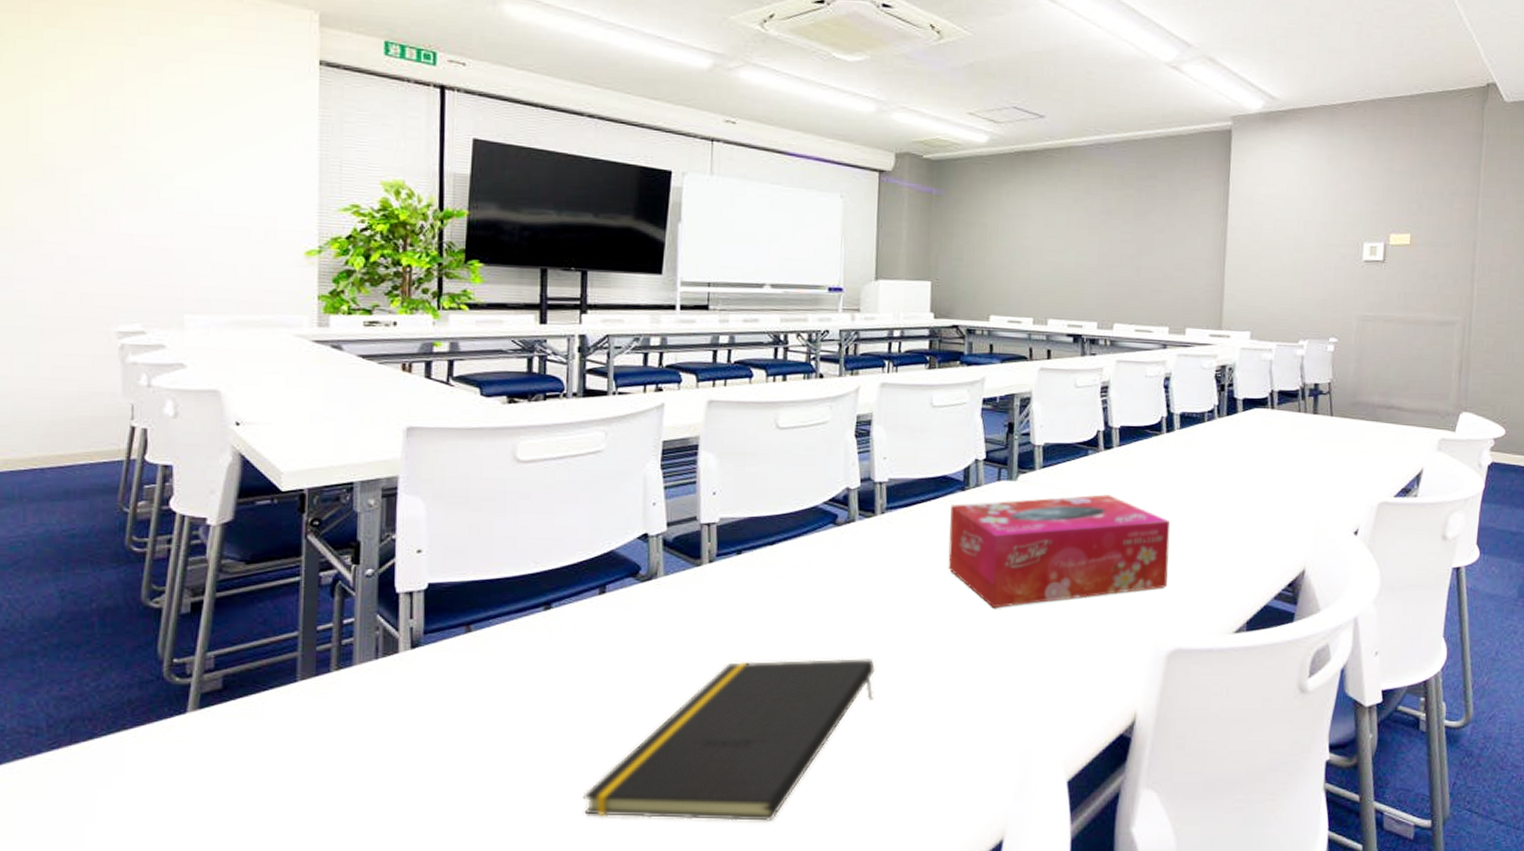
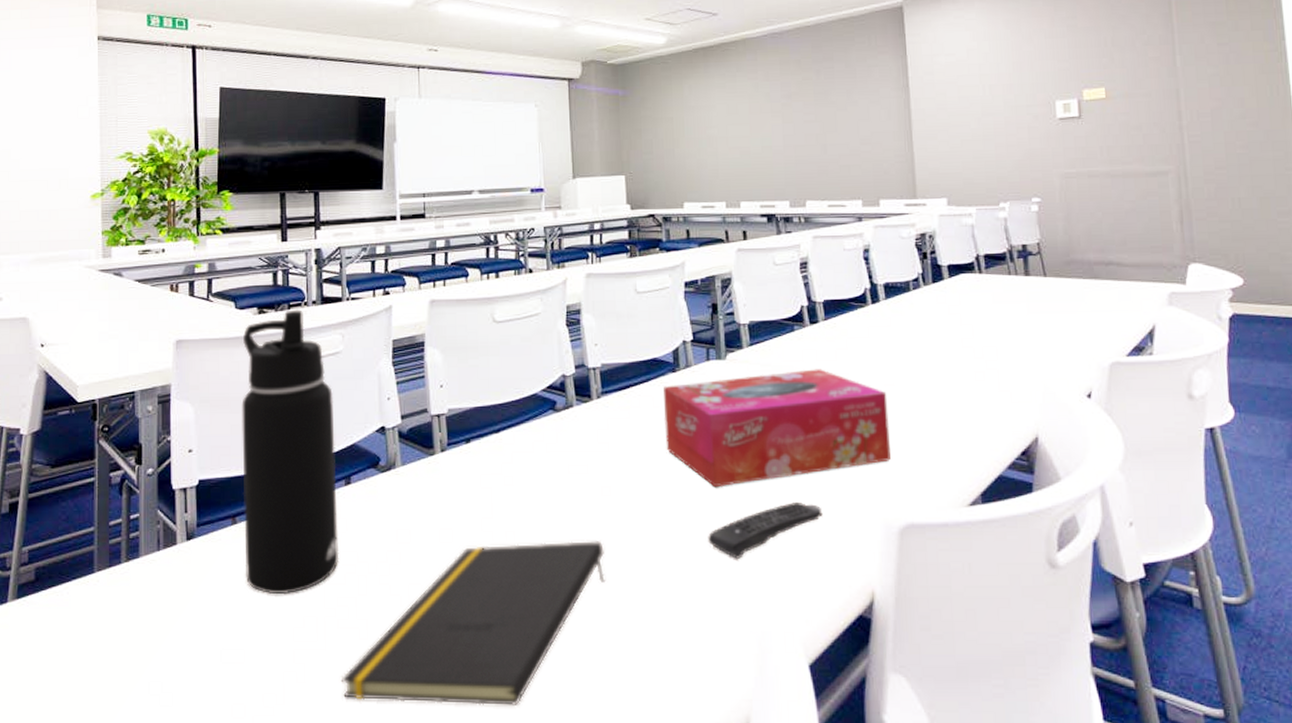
water bottle: none [479,401,591,708] -> present [241,309,340,595]
remote control: none [981,625,1096,679] -> present [708,503,823,559]

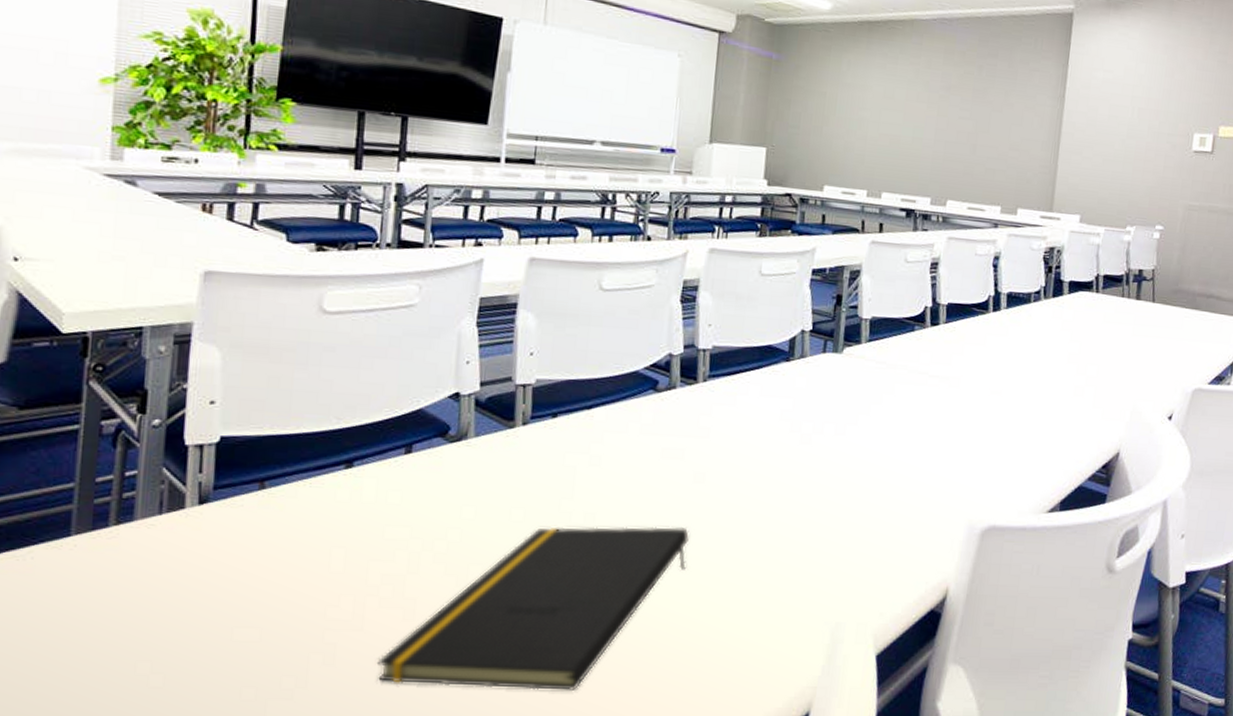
water bottle: present [241,309,340,595] -> none [271,250,401,570]
tissue box: present [663,369,891,488] -> none [768,370,992,481]
remote control: present [708,503,823,559] -> none [797,500,913,552]

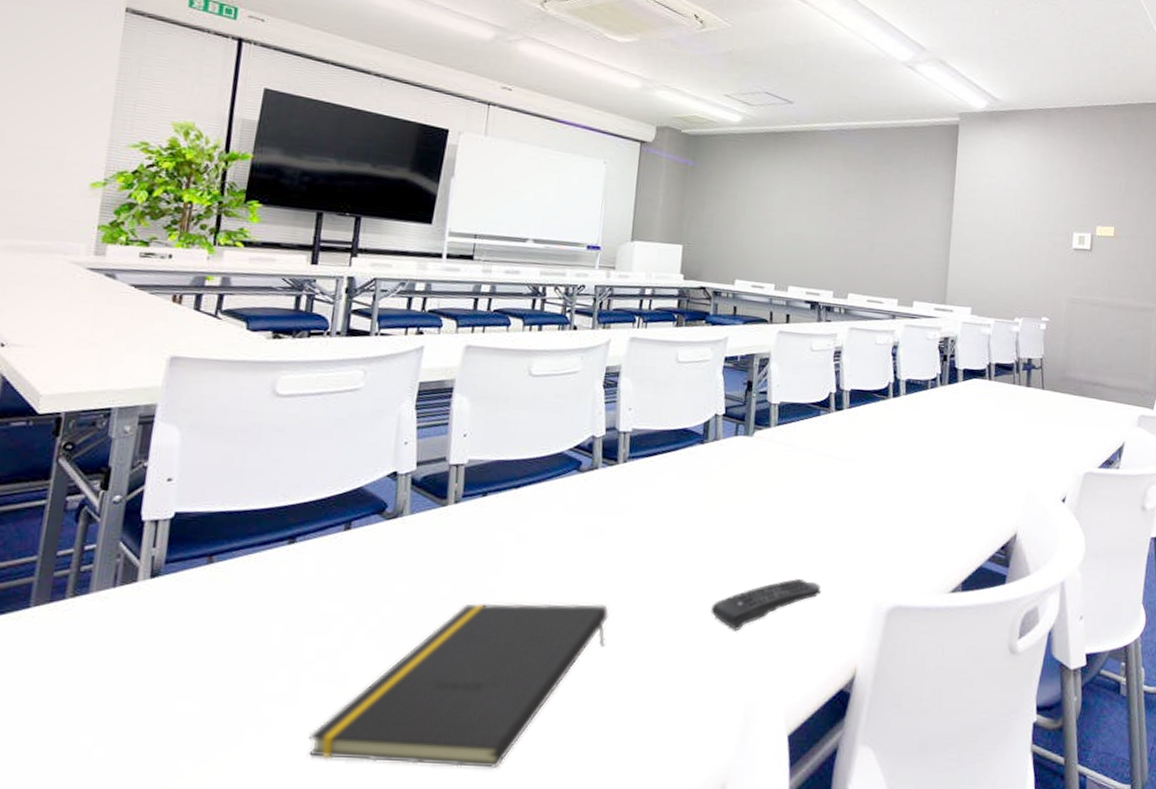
remote control: none [797,500,913,552] -> present [711,579,821,630]

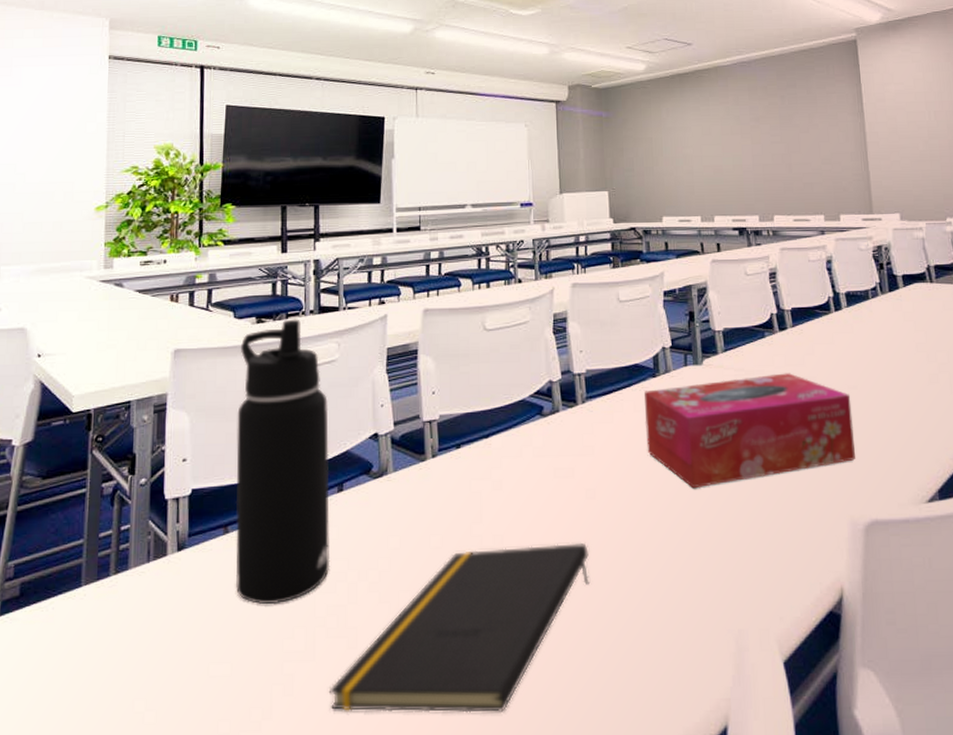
water bottle: none [215,338,345,643] -> present [235,319,330,605]
tissue box: none [683,453,894,560] -> present [644,373,855,489]
remote control: present [711,579,821,630] -> none [687,502,794,558]

